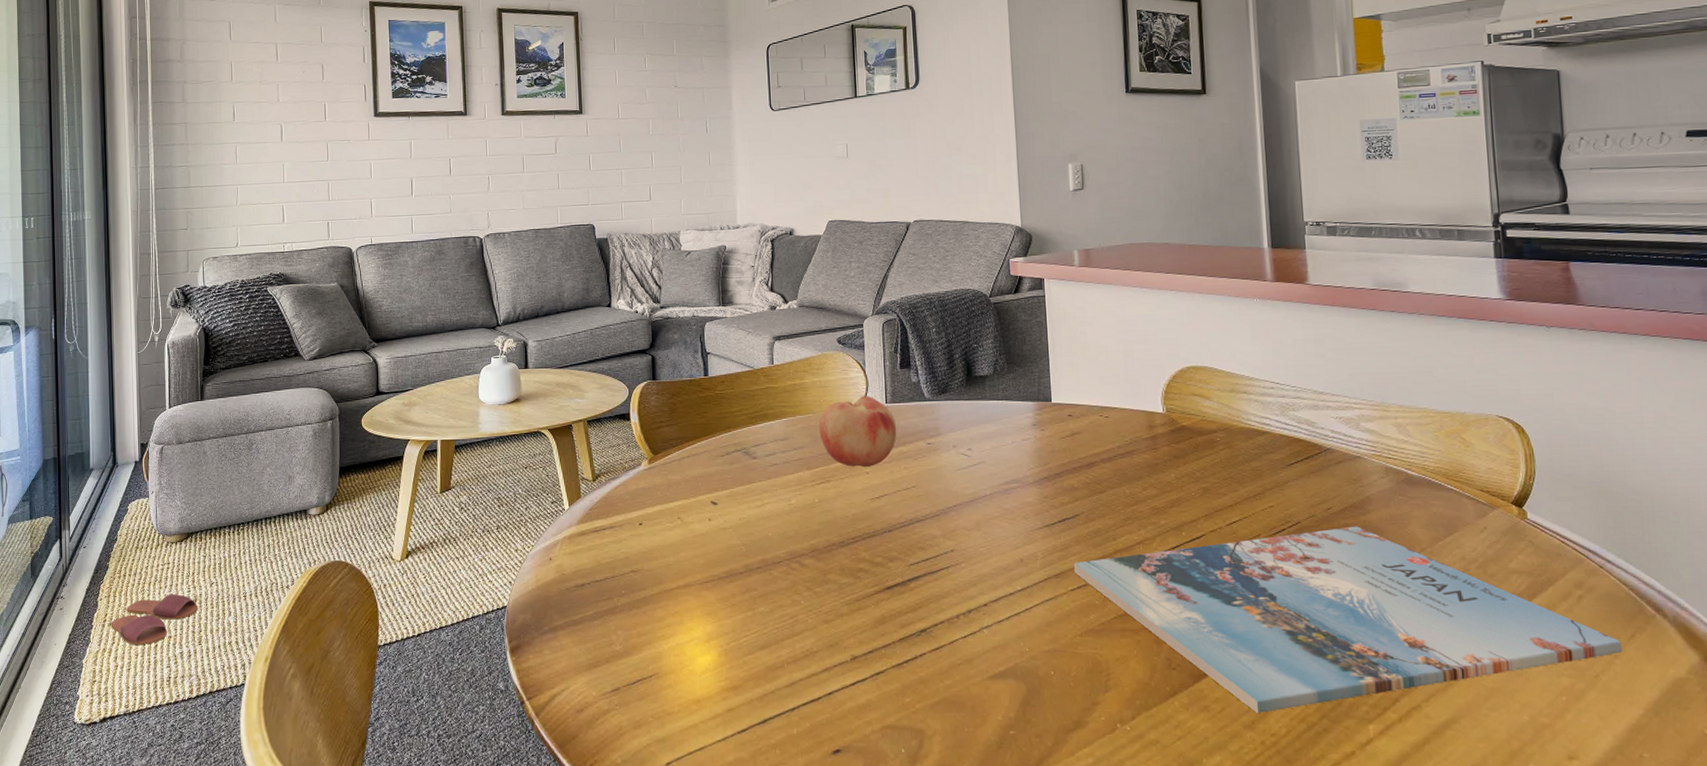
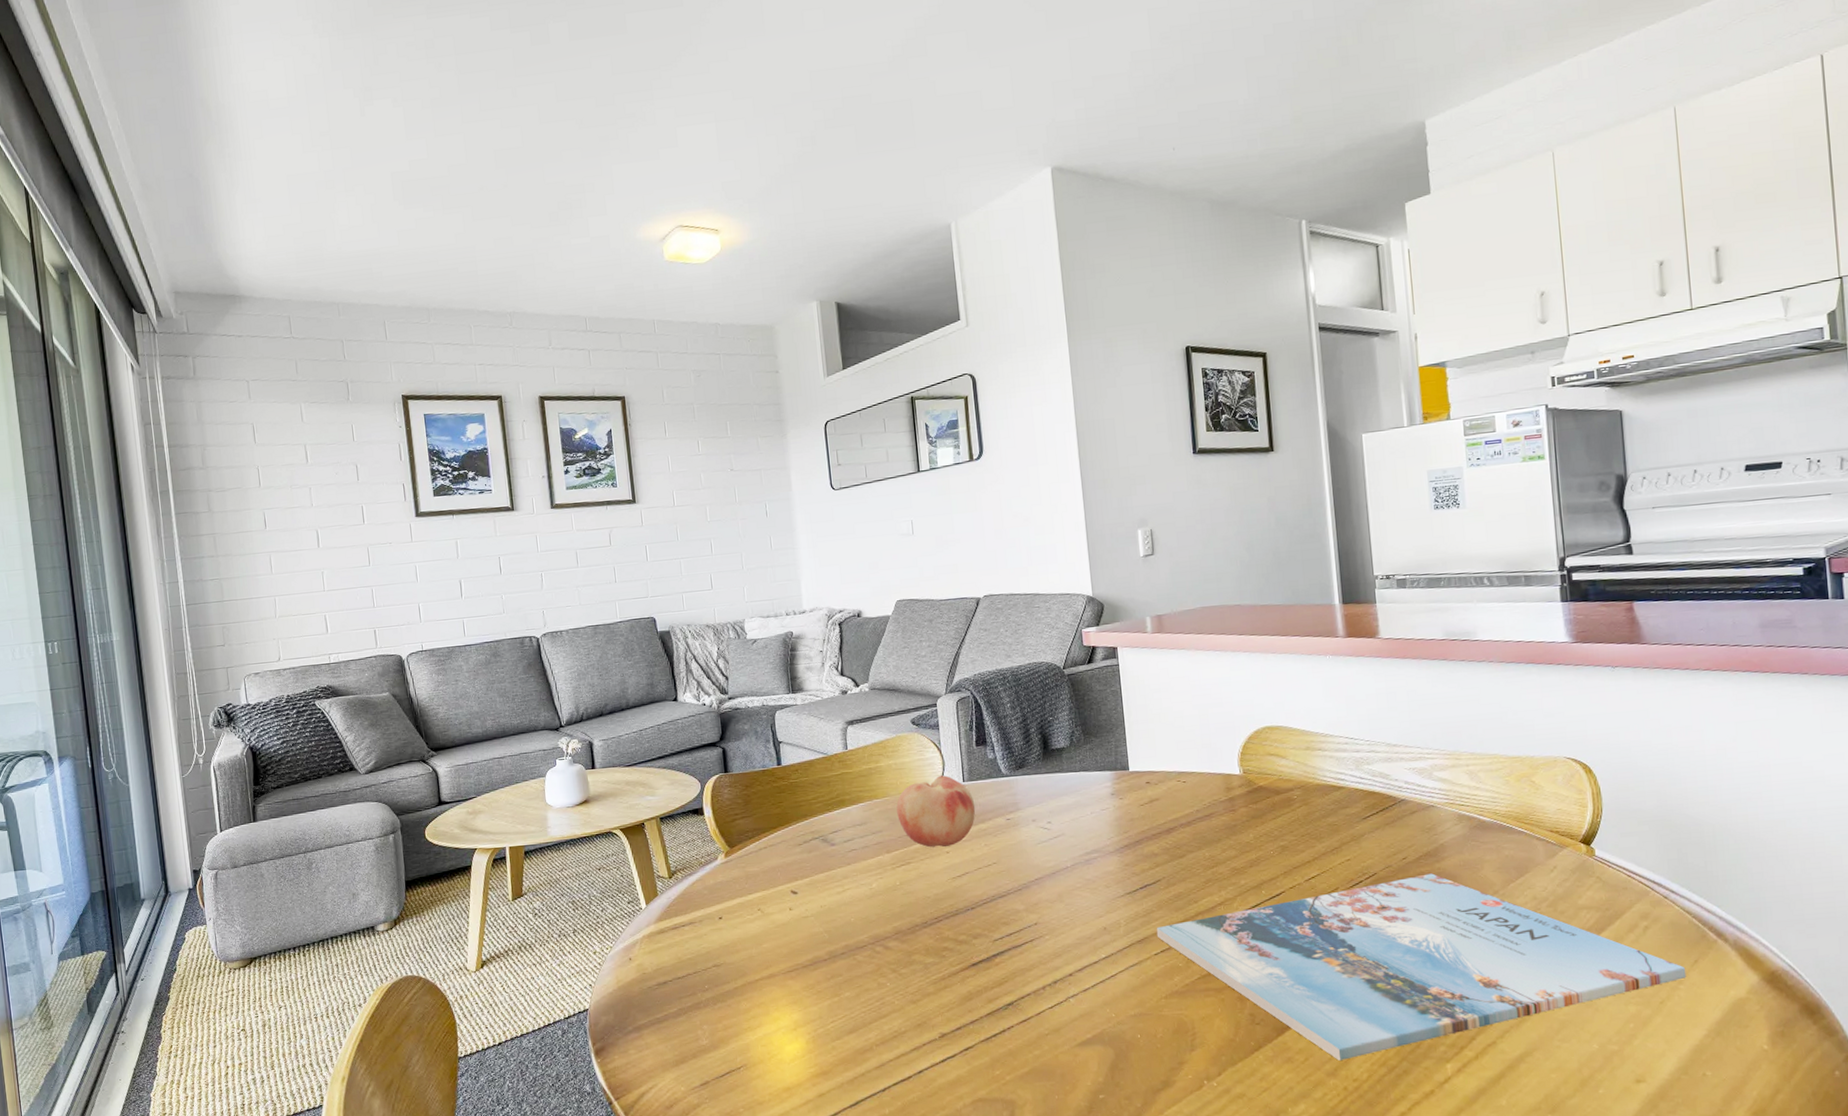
slippers: present [111,593,198,644] -> none [177,1020,267,1074]

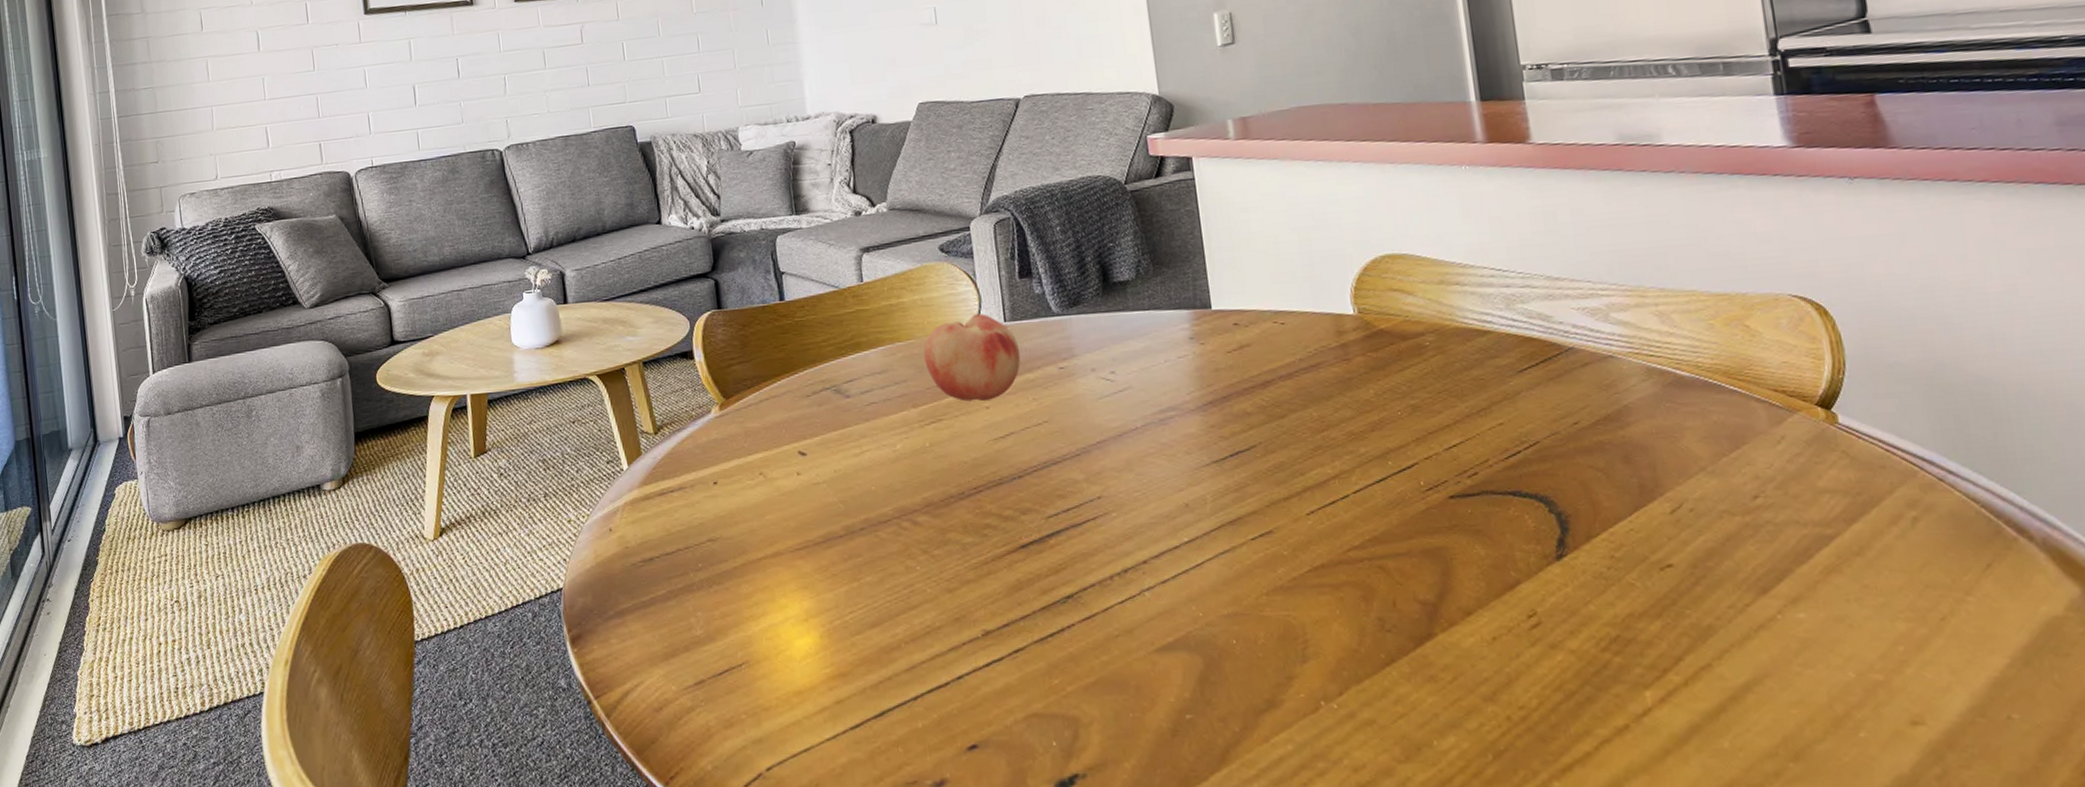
magazine: present [1156,873,1687,1060] -> none [1252,443,1977,681]

